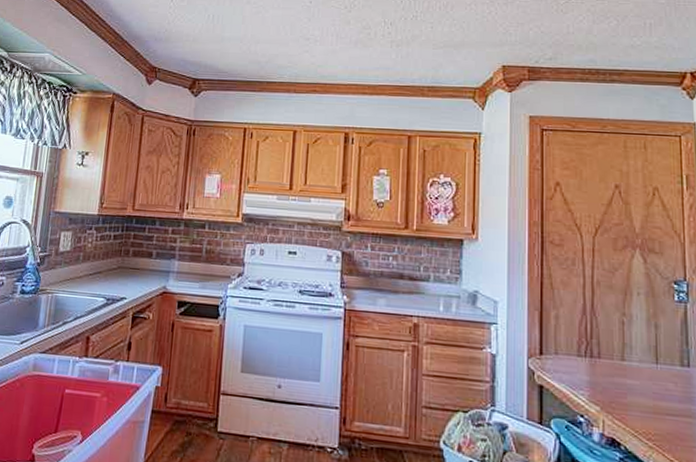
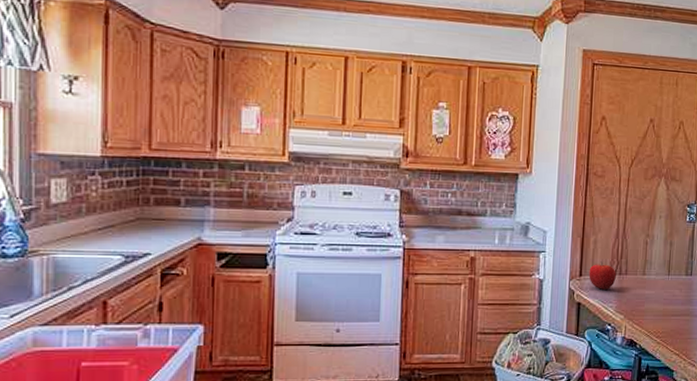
fruit: none [551,340,586,374] -> present [589,261,616,290]

